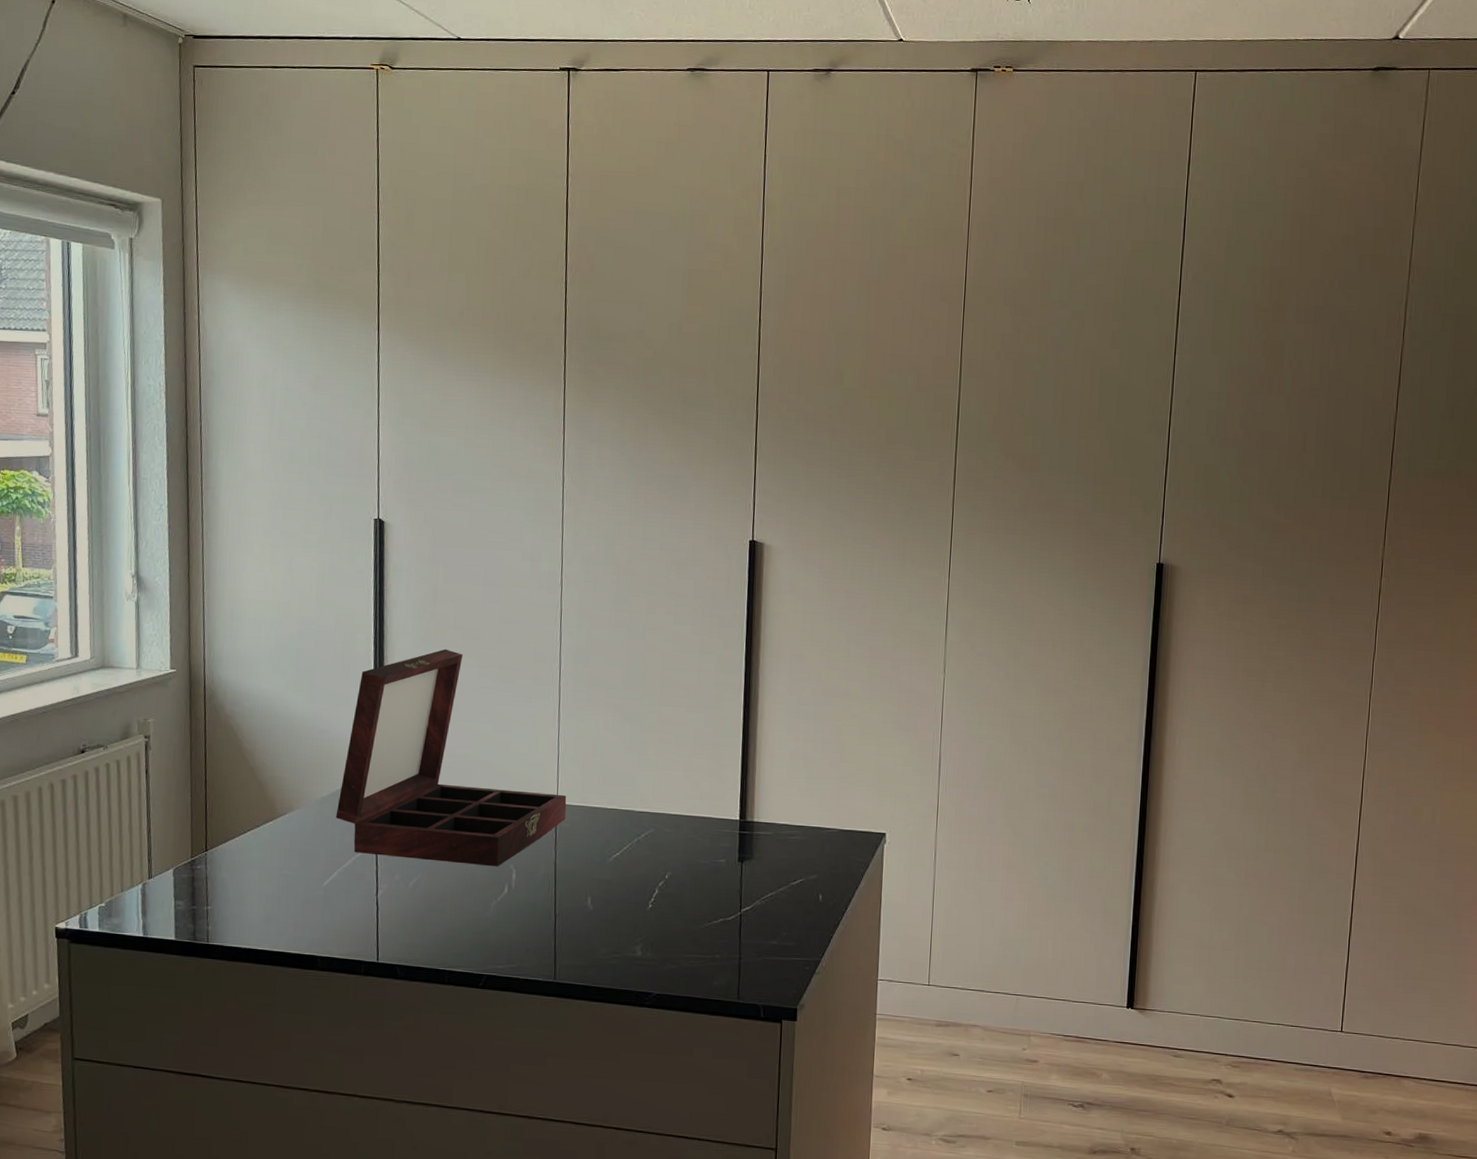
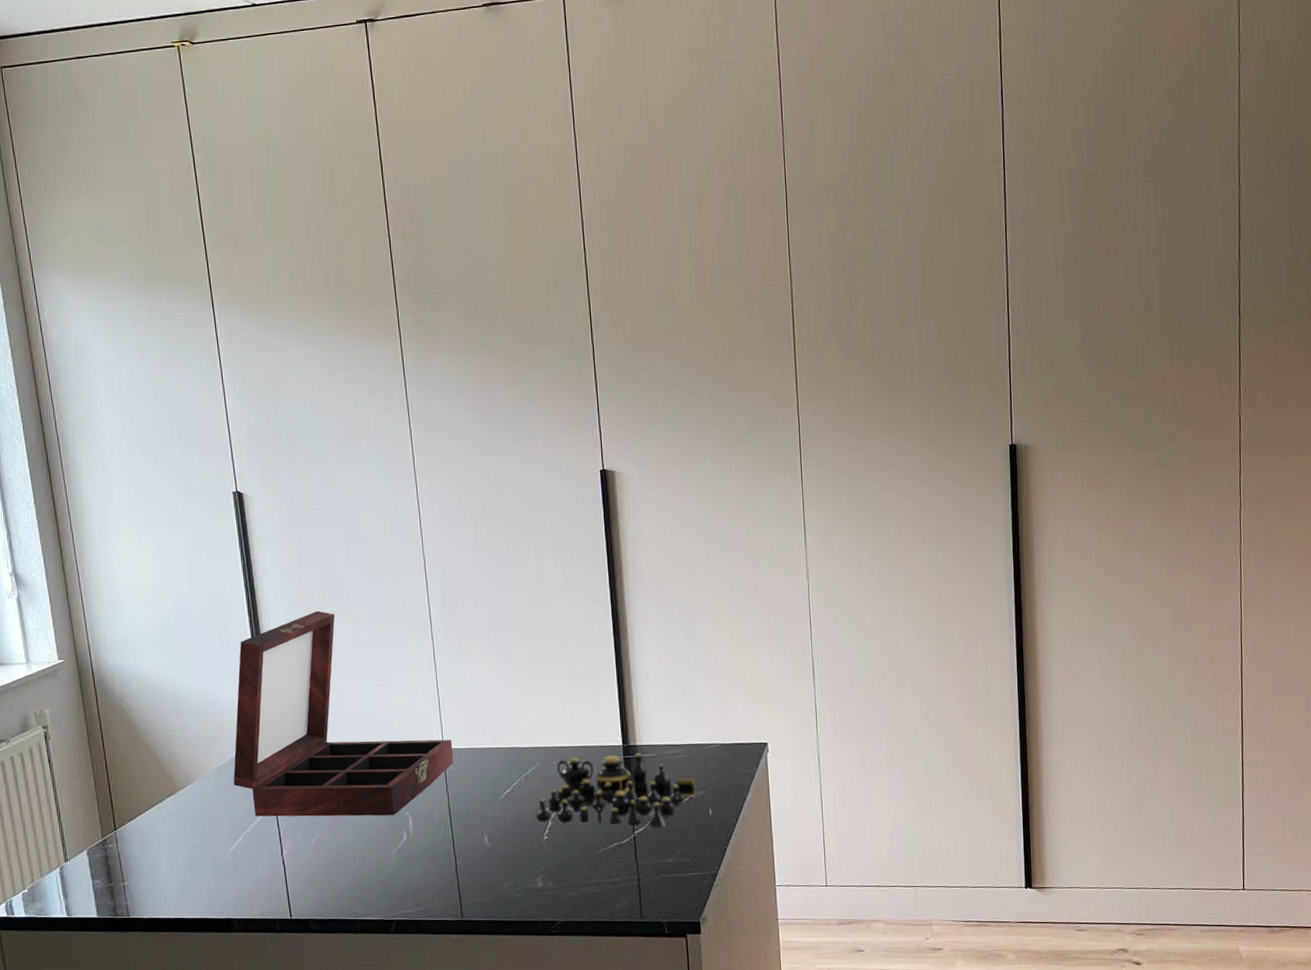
potion bottle set: none [643,827,809,908] -> present [536,753,696,828]

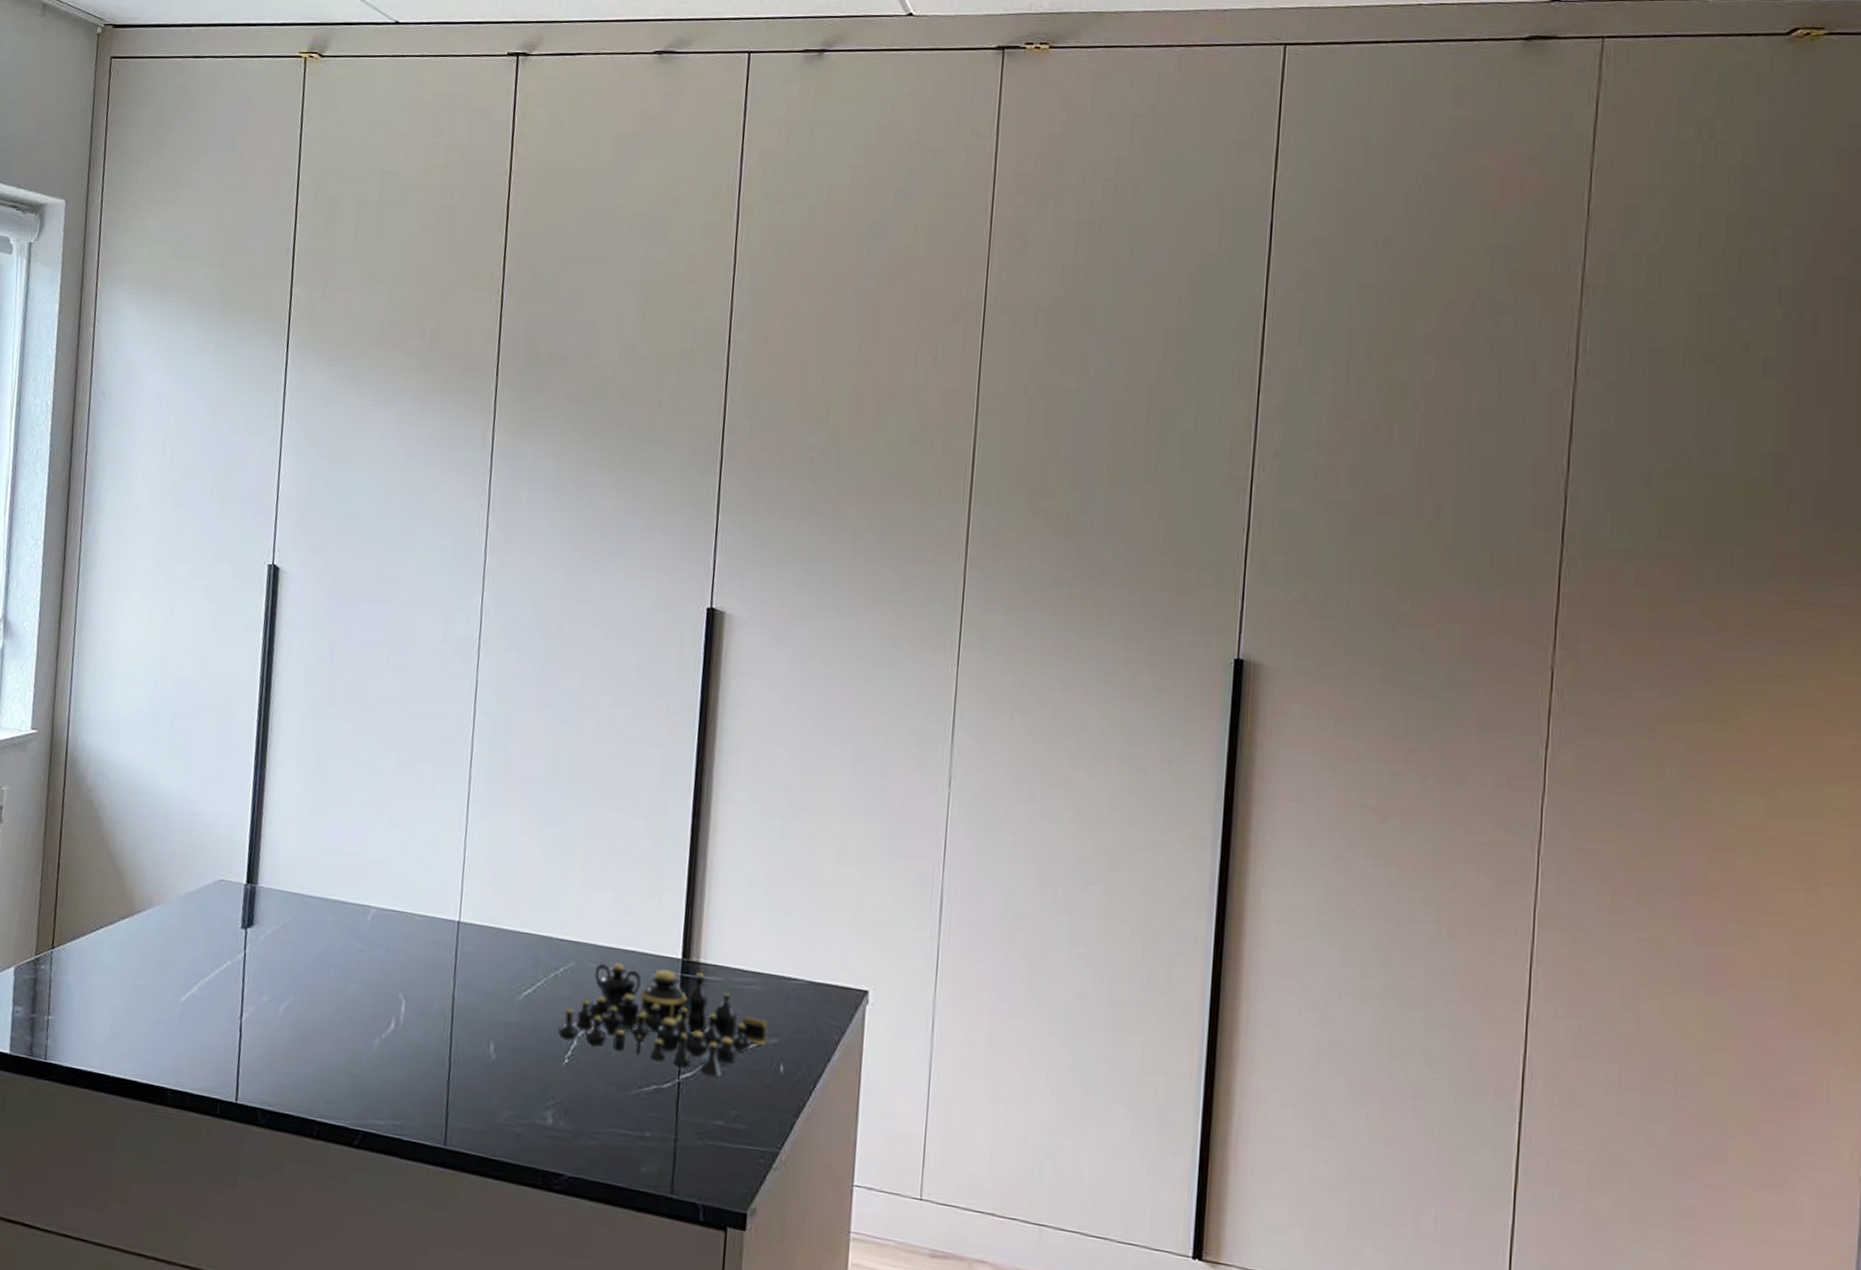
jewelry box: present [233,610,454,817] -> none [200,722,472,996]

